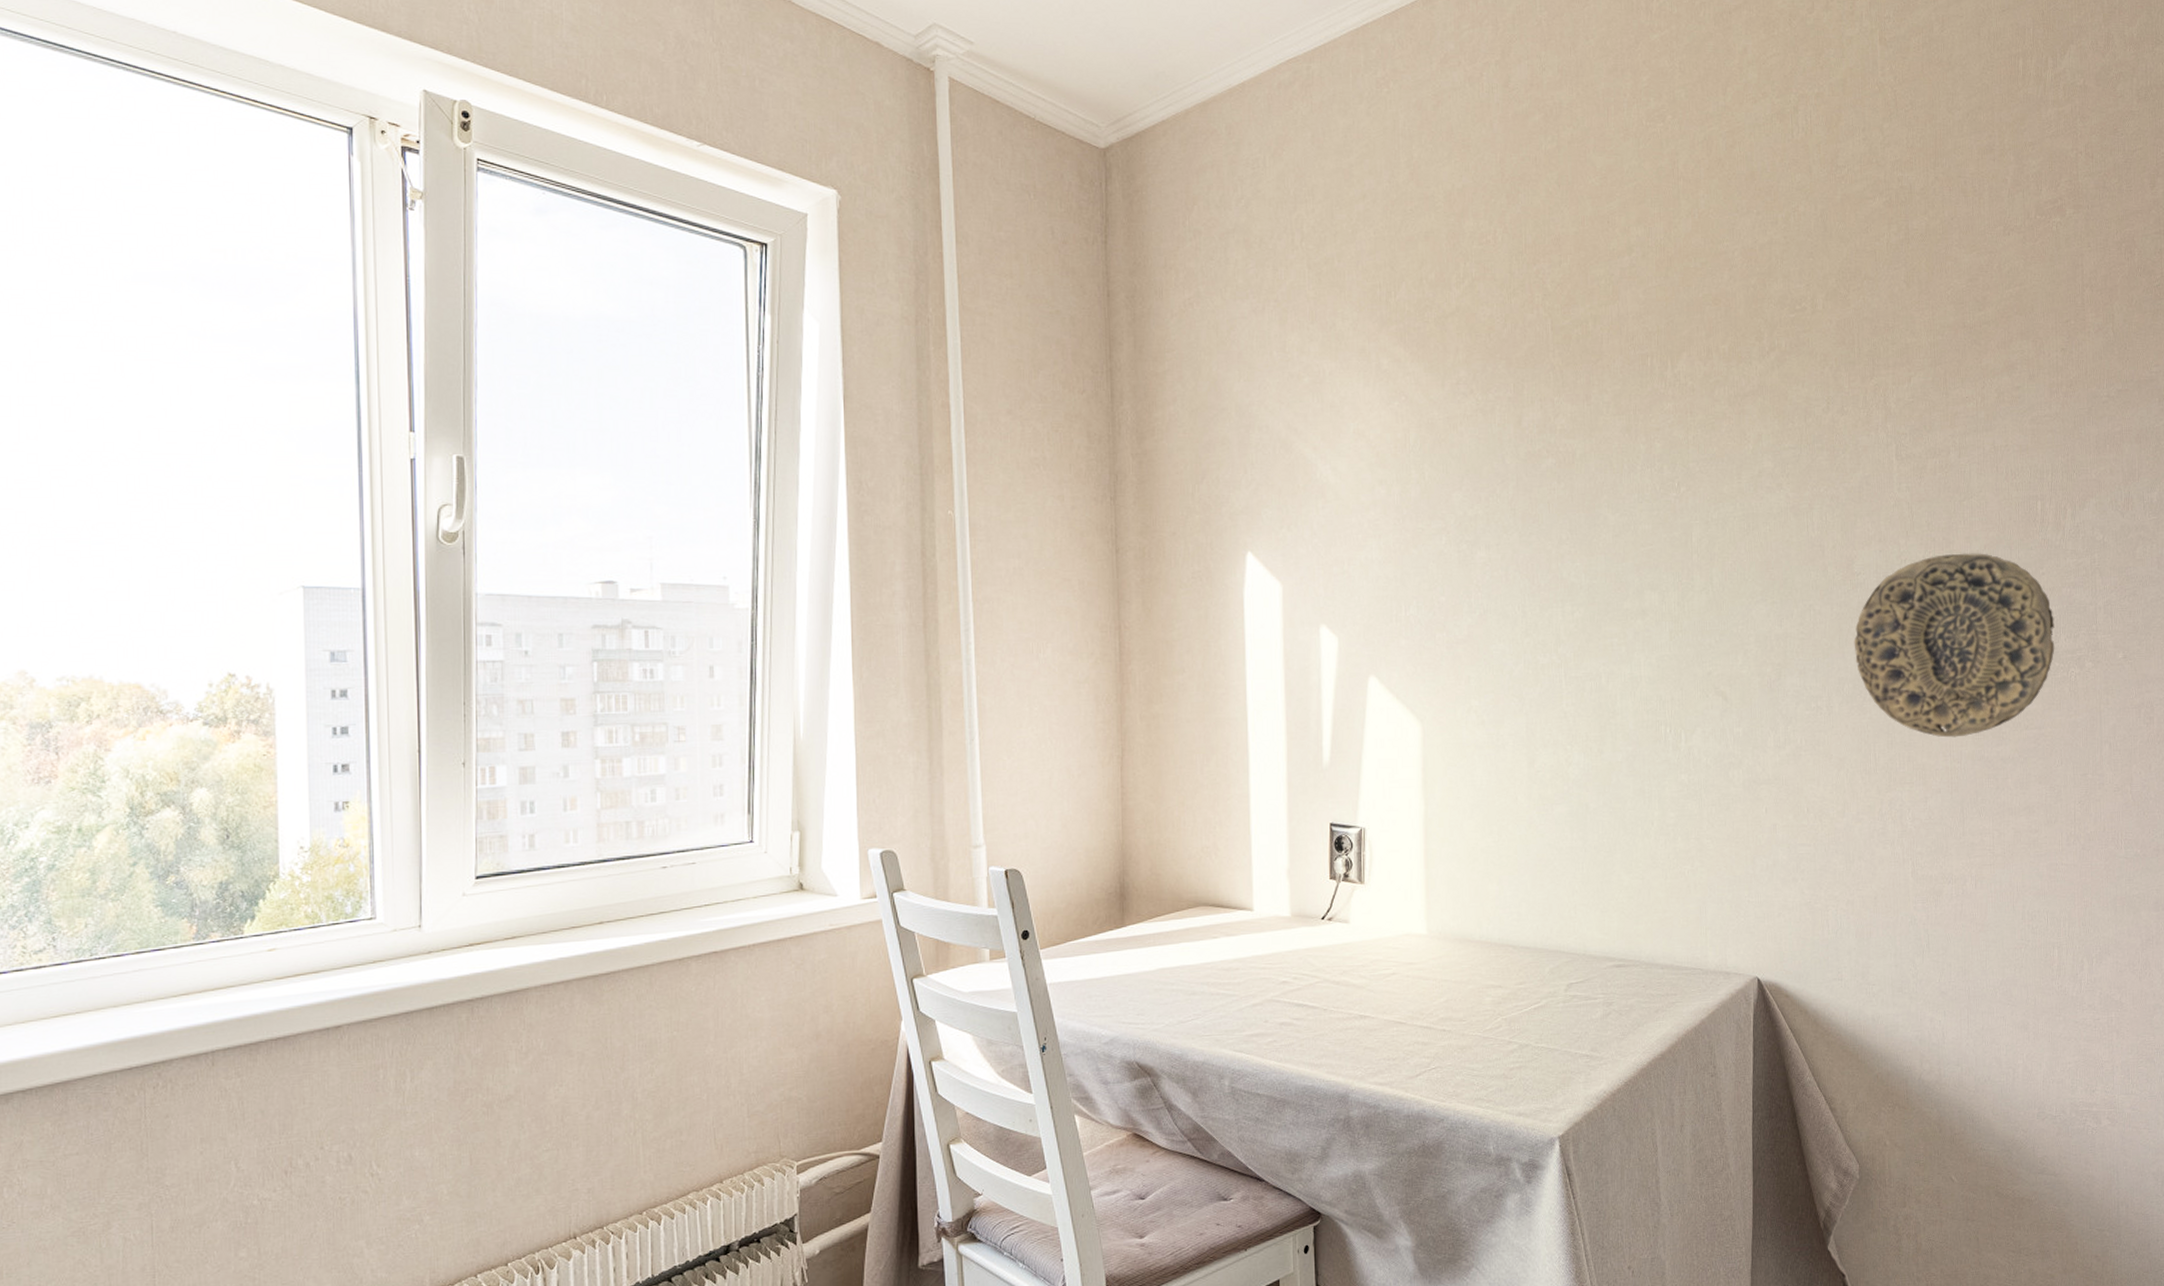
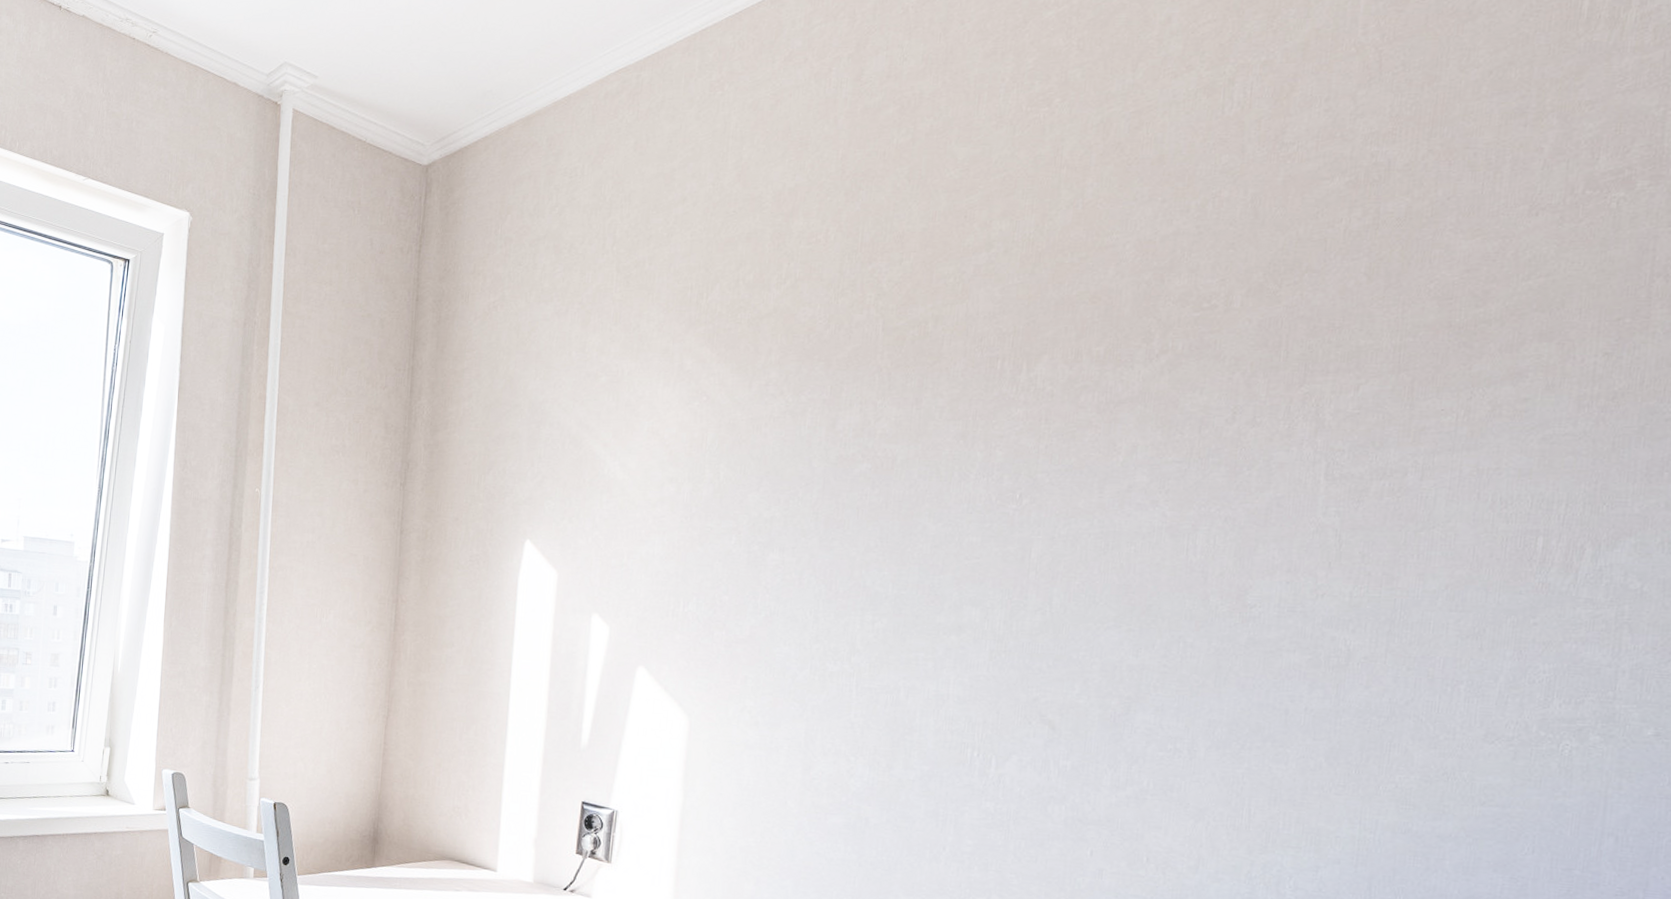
decorative plate: present [1854,553,2055,738] -> none [1235,591,1546,804]

